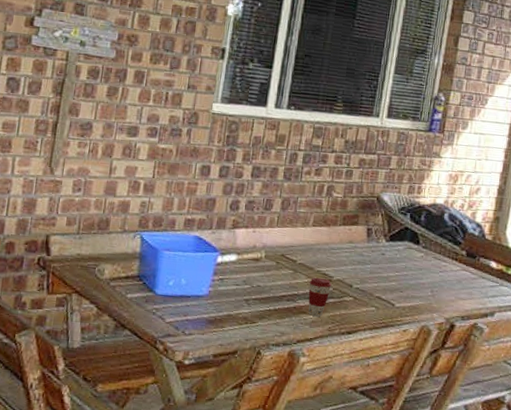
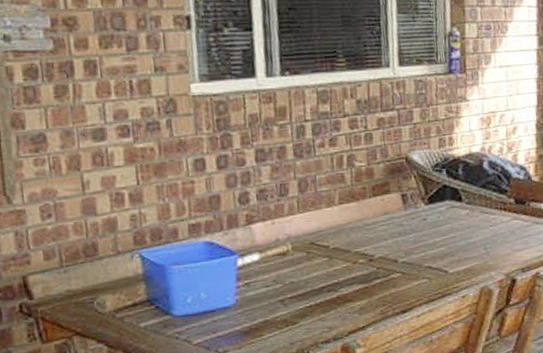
coffee cup: present [308,277,332,317] -> none [348,259,375,302]

